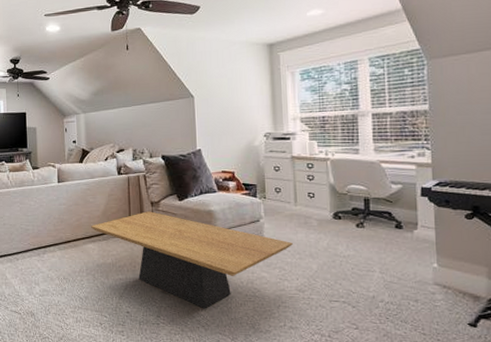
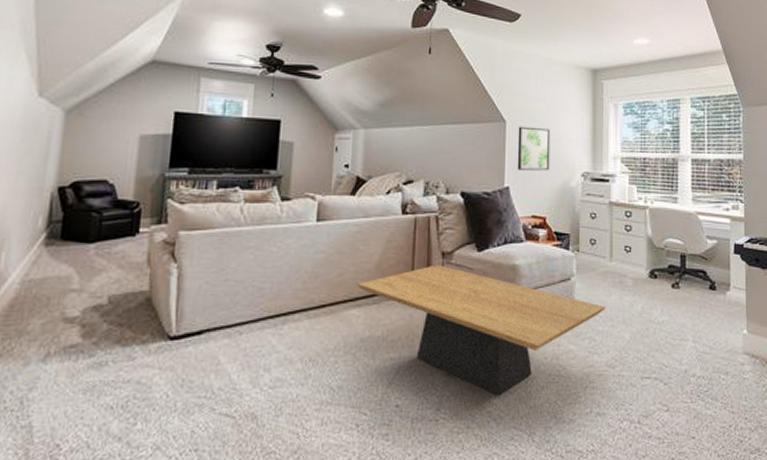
wall art: none [205,99,235,135] -> present [517,126,551,171]

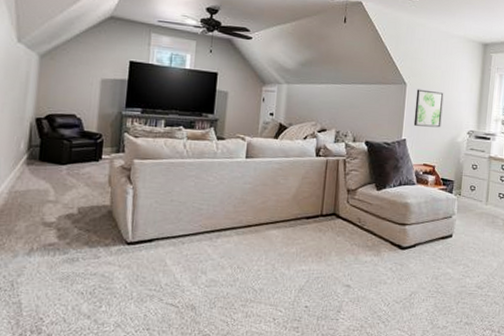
coffee table: present [358,265,605,396] -> none [278,199,479,304]

